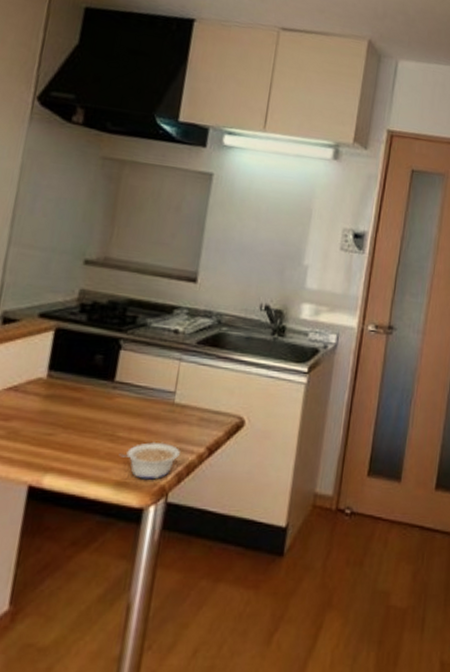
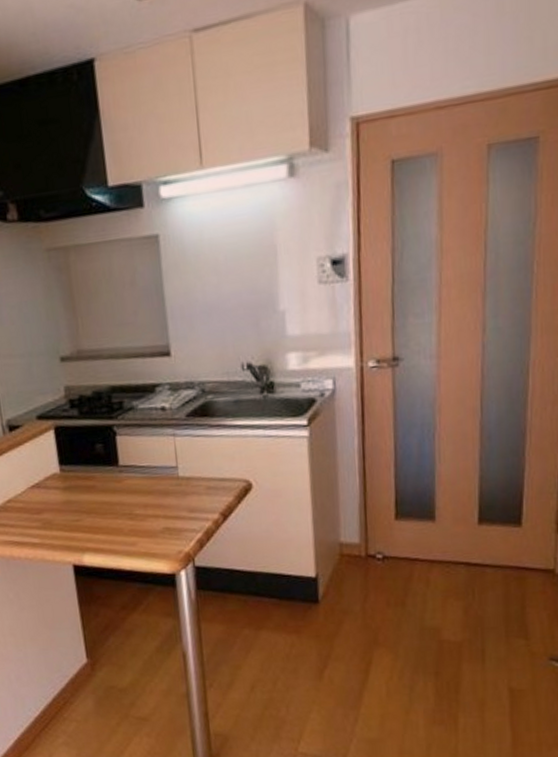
legume: present [119,441,180,480] -> none [141,514,196,549]

